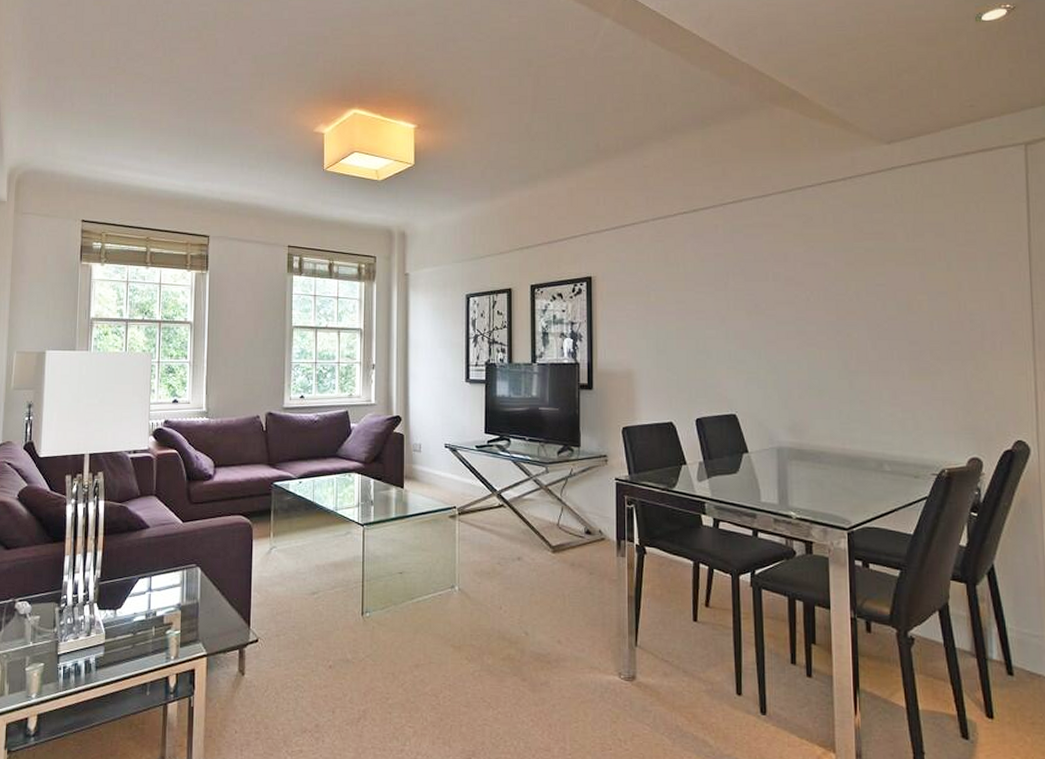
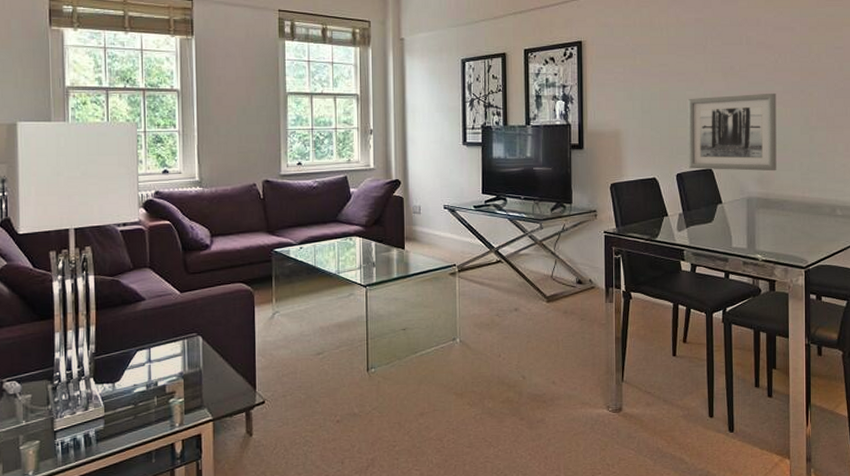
wall art: none [707,333,811,419] -> present [687,92,777,172]

